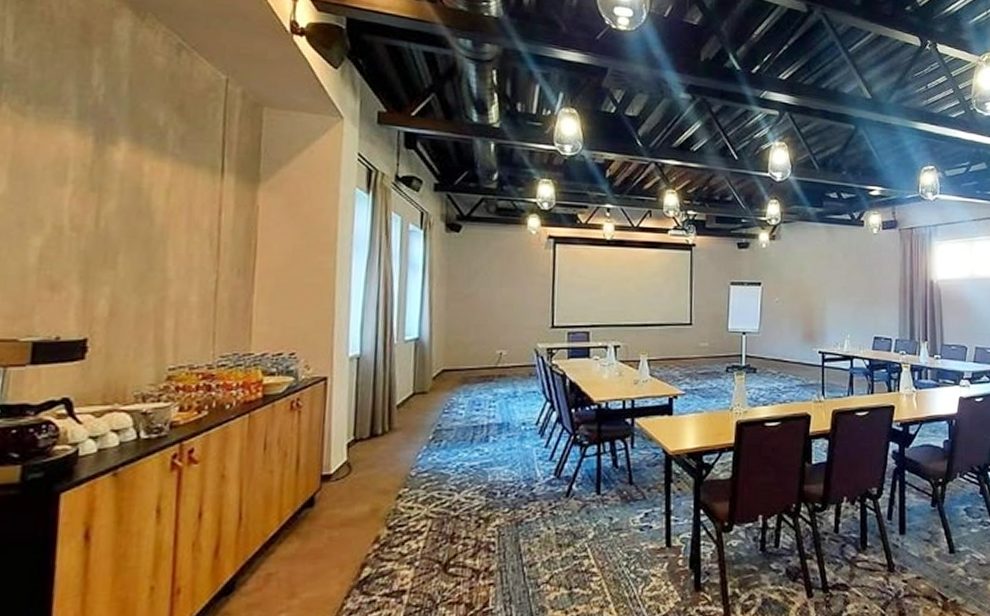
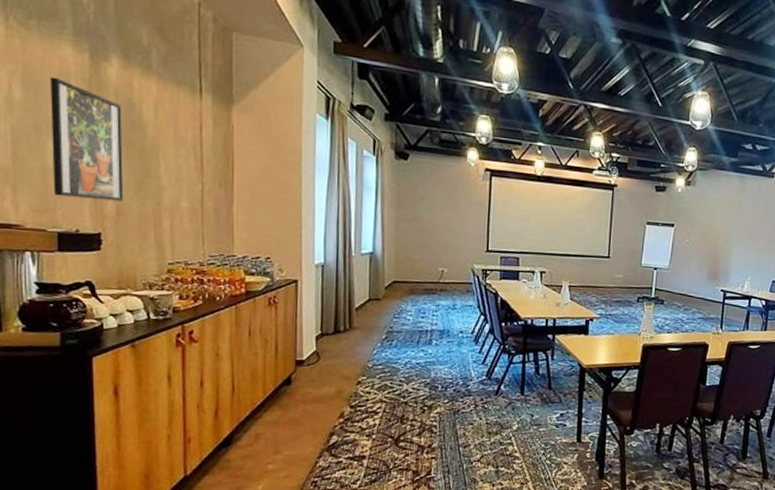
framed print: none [32,165,127,300] -> present [50,76,124,202]

